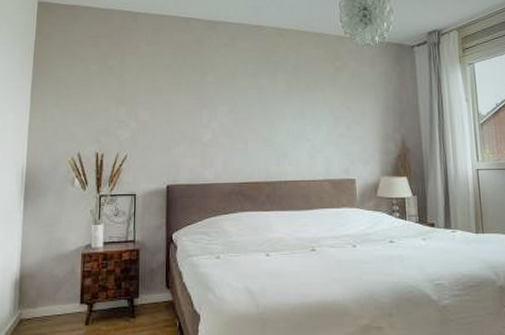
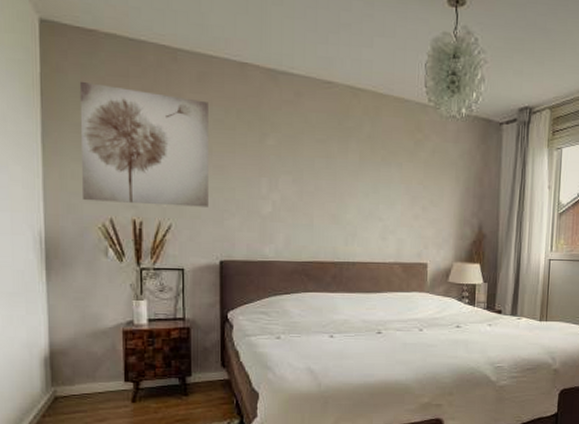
wall art: none [58,44,160,139] -> present [79,81,208,207]

